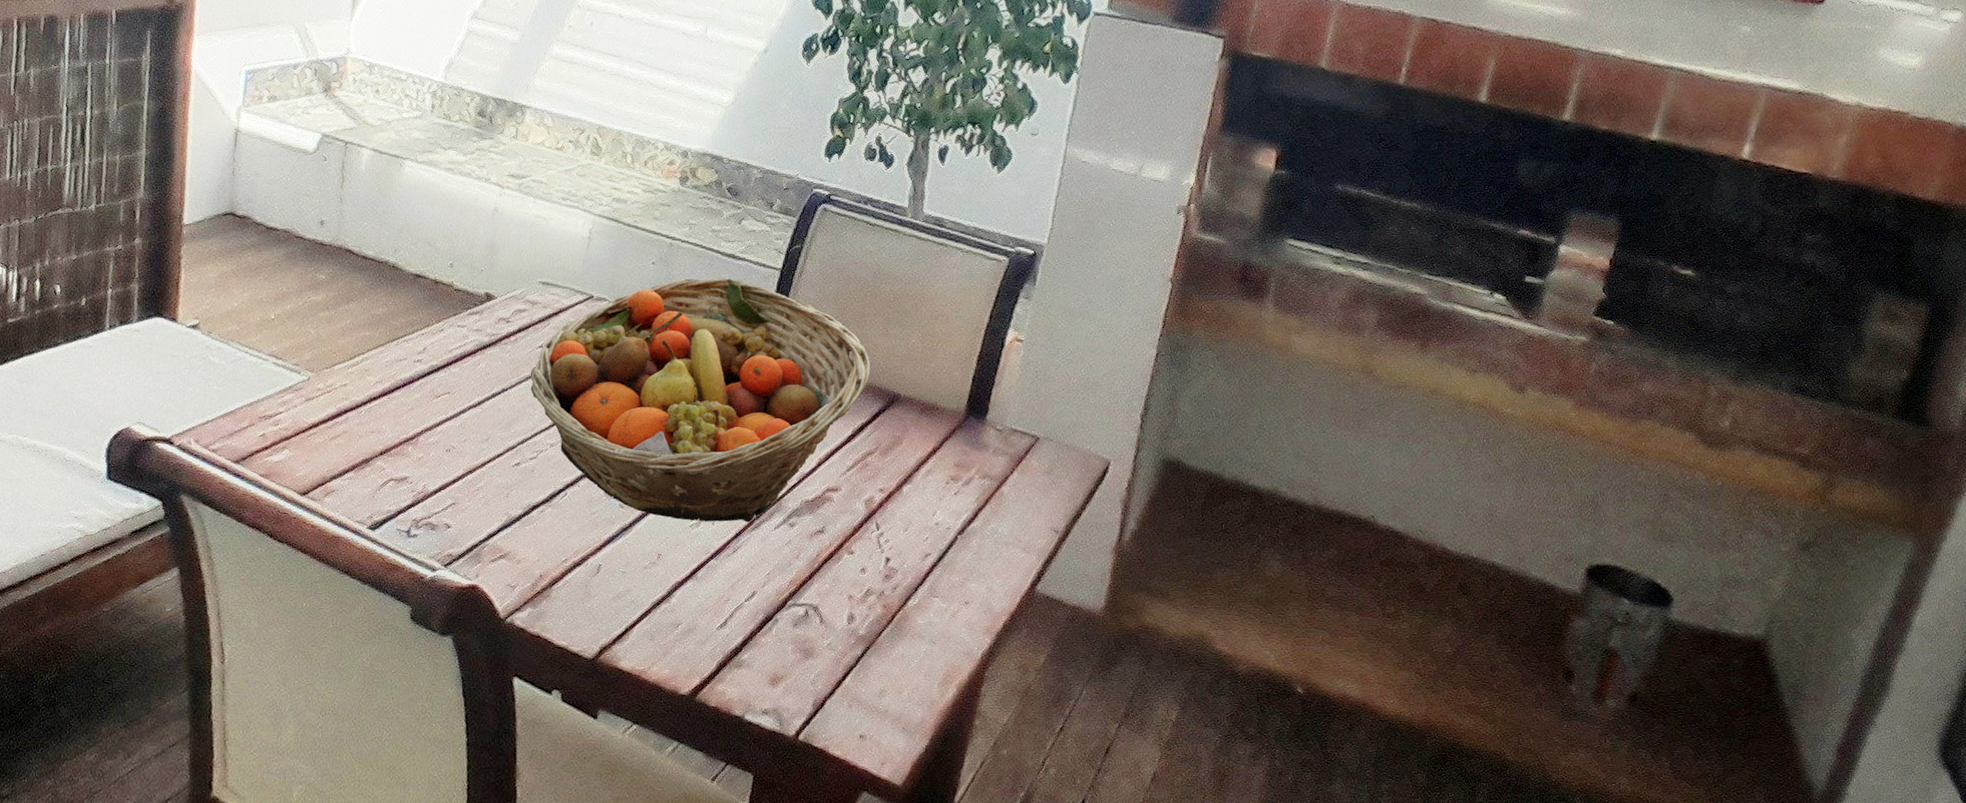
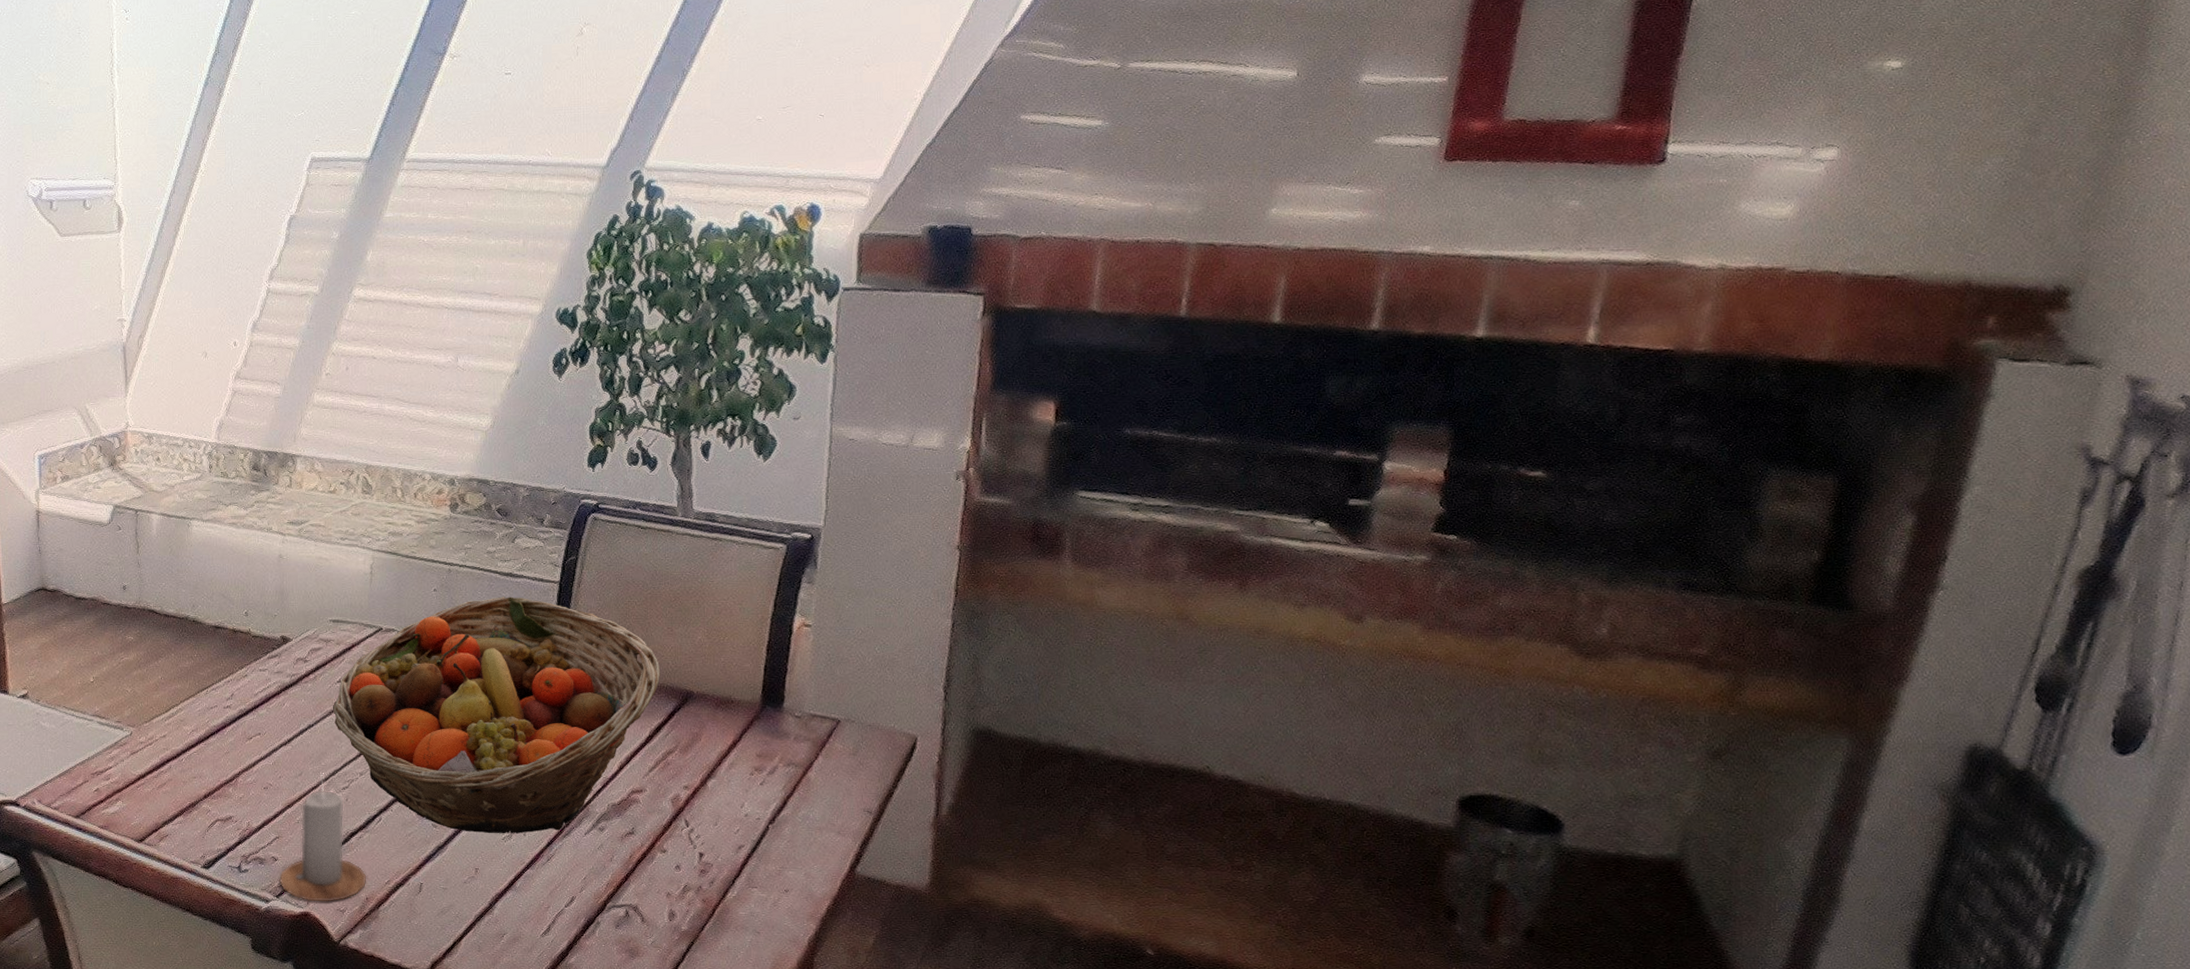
candle: none [449,441,543,576] -> present [279,774,366,902]

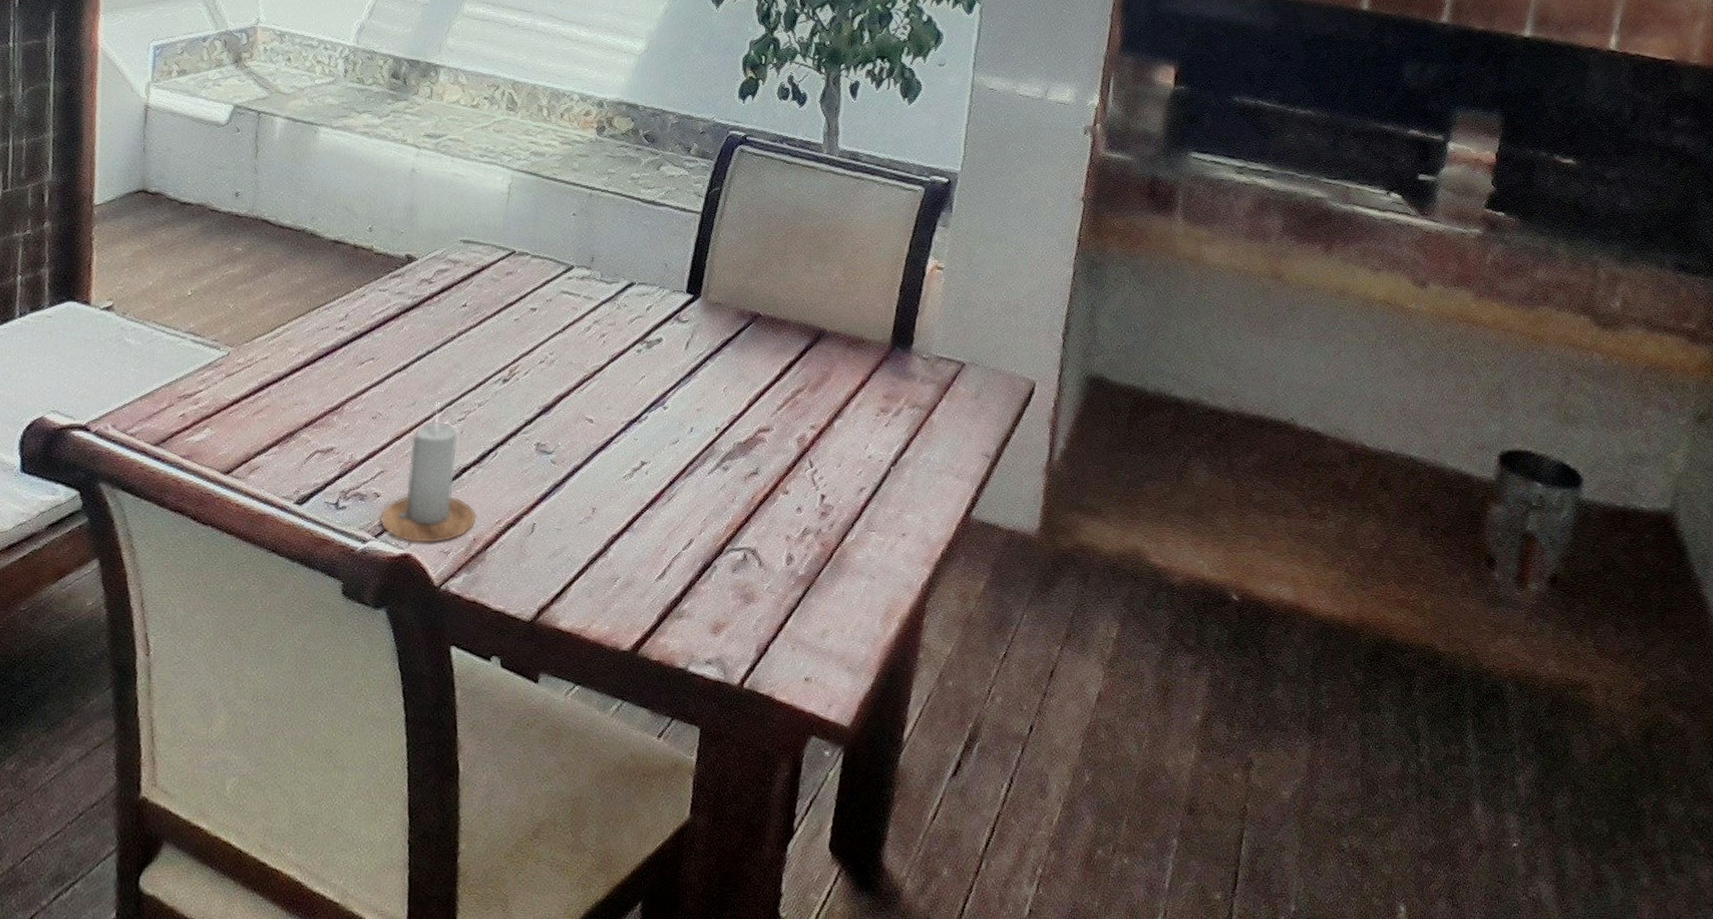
fruit basket: present [332,597,661,834] -> none [454,224,796,472]

